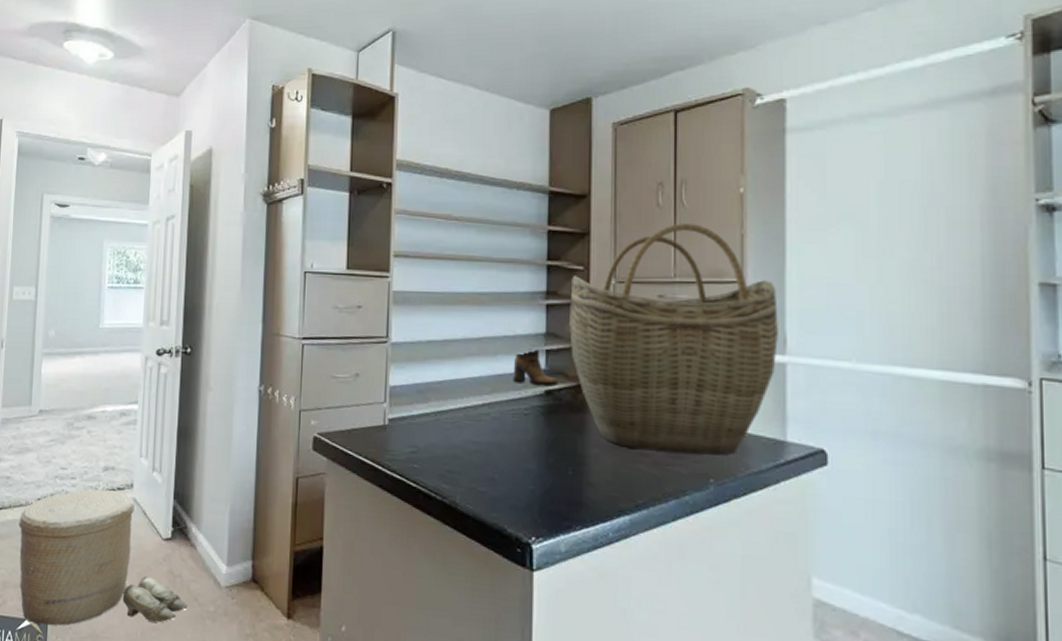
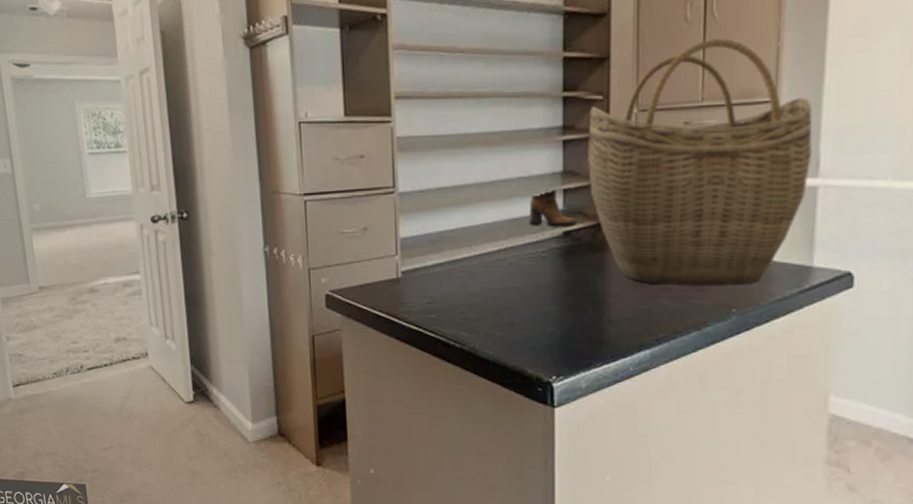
woven basket: present [19,489,135,626] -> none [39,360,157,487]
slippers: present [122,575,188,623] -> none [153,437,219,478]

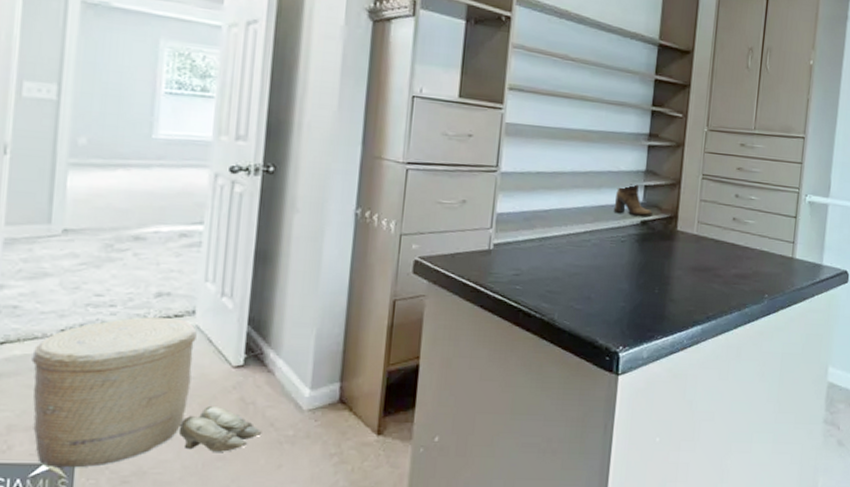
woven basket: none [39,360,157,487] -> present [31,317,197,468]
slippers: none [153,437,219,478] -> present [178,405,262,452]
woven basket: present [588,39,813,285] -> none [665,85,828,276]

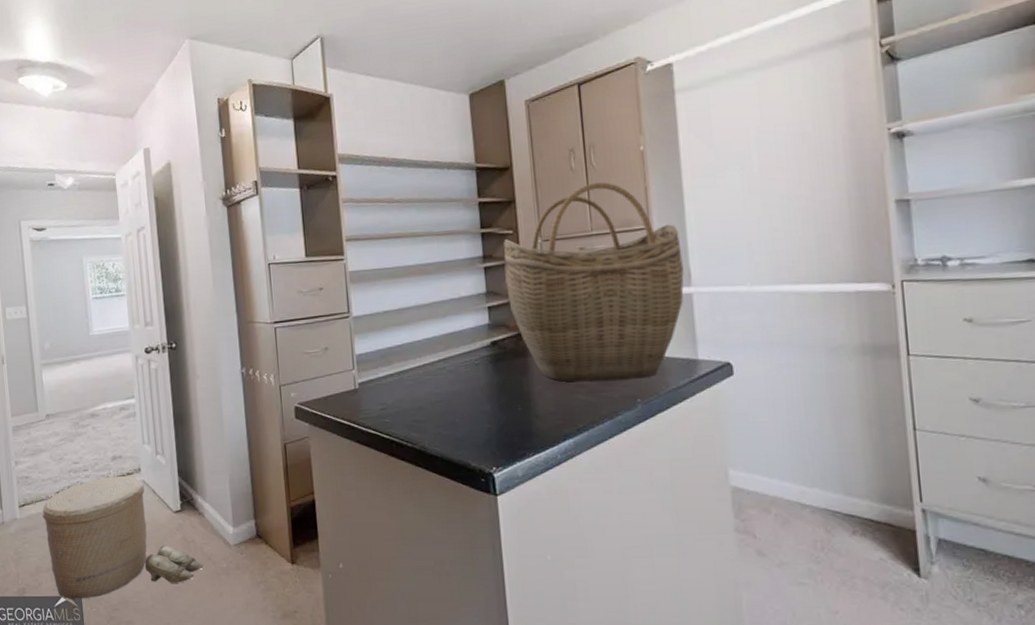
boot: present [613,184,652,218] -> none [461,307,501,339]
woven basket: none [665,85,828,276] -> present [504,182,684,382]

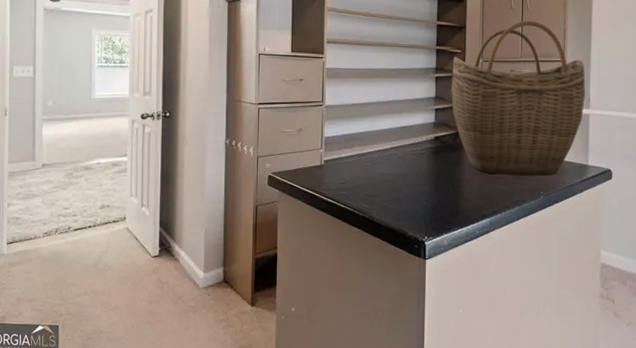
woven basket: present [42,476,147,599] -> none [29,223,127,328]
slippers: present [144,545,203,583] -> none [120,284,174,318]

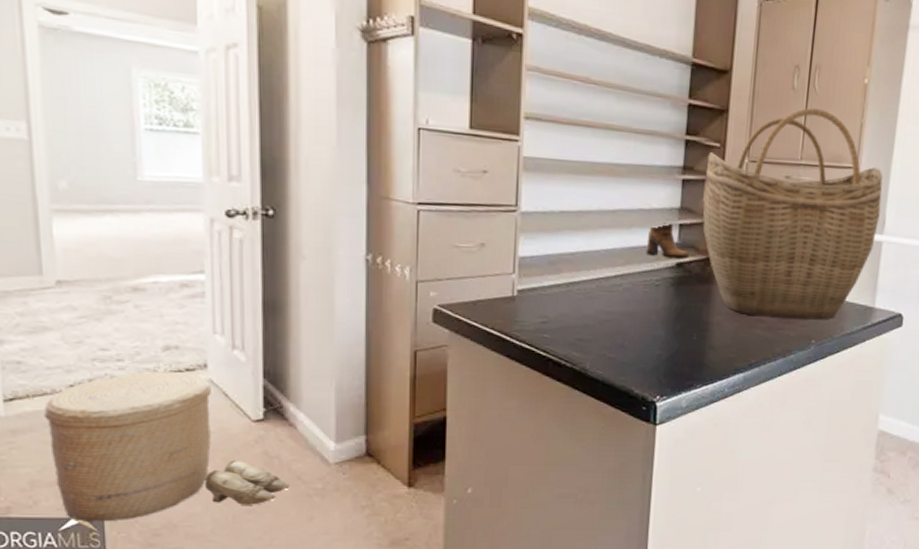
woven basket: none [29,223,127,328] -> present [44,371,211,522]
slippers: none [120,284,174,318] -> present [204,459,290,505]
boot: none [412,108,443,134] -> present [646,222,689,259]

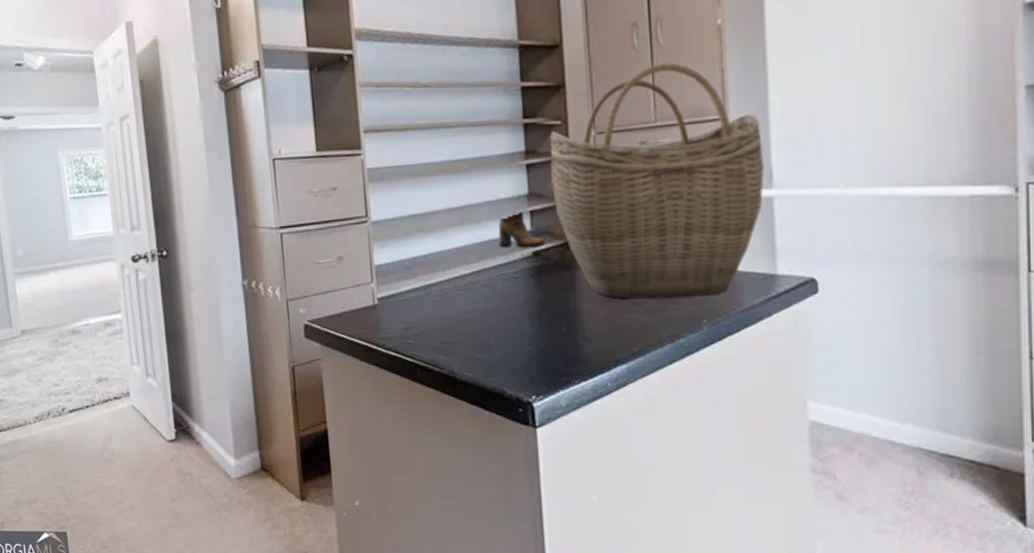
woven basket: present [44,371,211,522] -> none [20,400,139,535]
slippers: present [204,459,290,505] -> none [136,477,202,519]

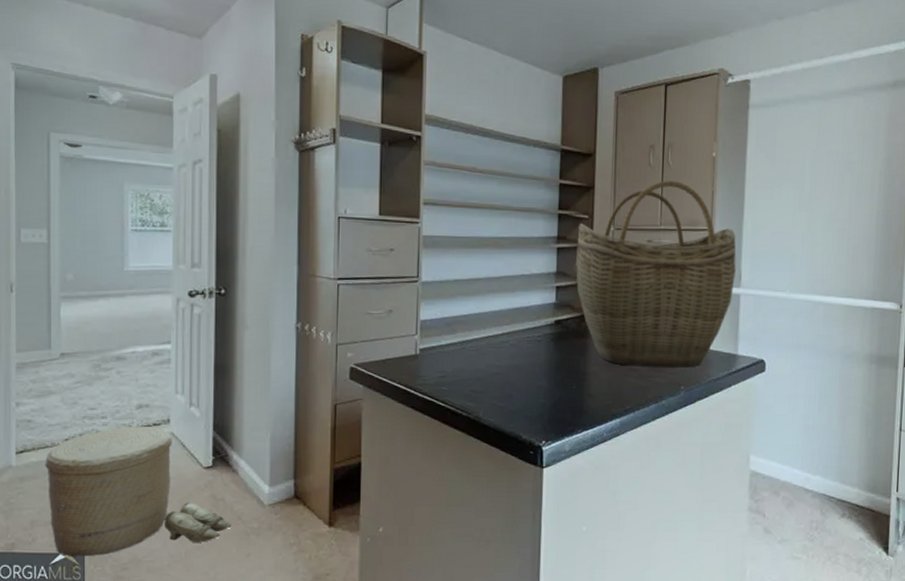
woven basket: none [20,400,139,535] -> present [45,426,172,557]
slippers: none [136,477,202,519] -> present [164,502,232,542]
boot: present [499,211,545,248] -> none [528,286,565,317]

